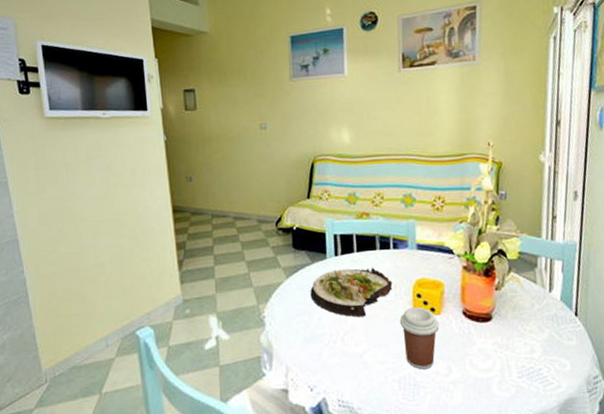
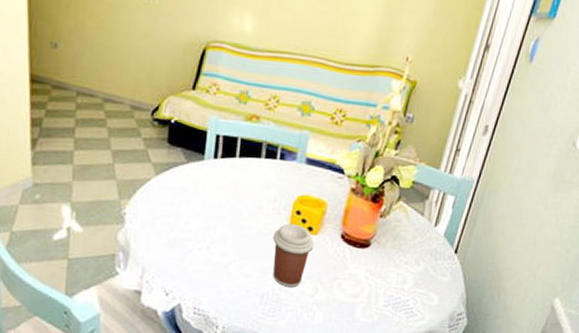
salad plate: present [310,267,393,317] -> none [180,173,273,227]

